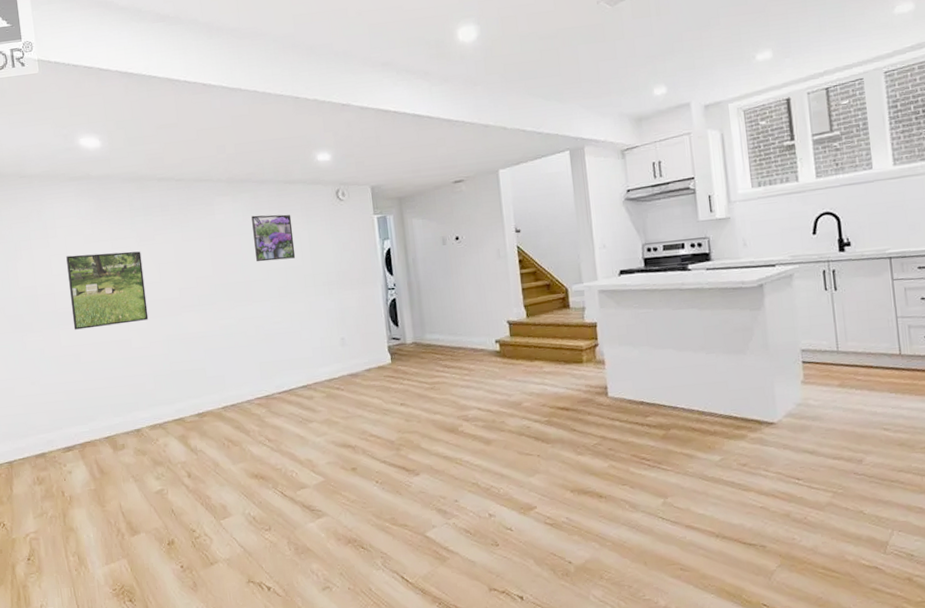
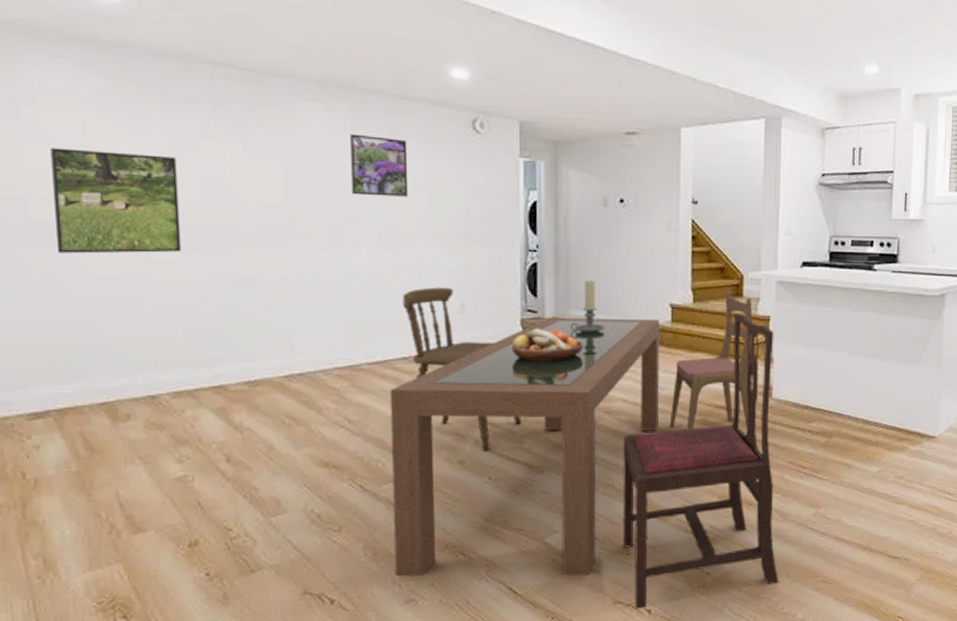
dining table: none [295,335,510,567] -> present [389,317,659,577]
dining chair: none [298,326,397,460] -> present [402,287,521,452]
fruit bowl: none [383,352,440,381] -> present [511,328,584,362]
candle holder: none [427,307,455,353] -> present [569,280,605,333]
dining chair: none [481,322,638,596] -> present [623,313,779,609]
dining chair: none [519,304,589,431] -> present [669,290,753,430]

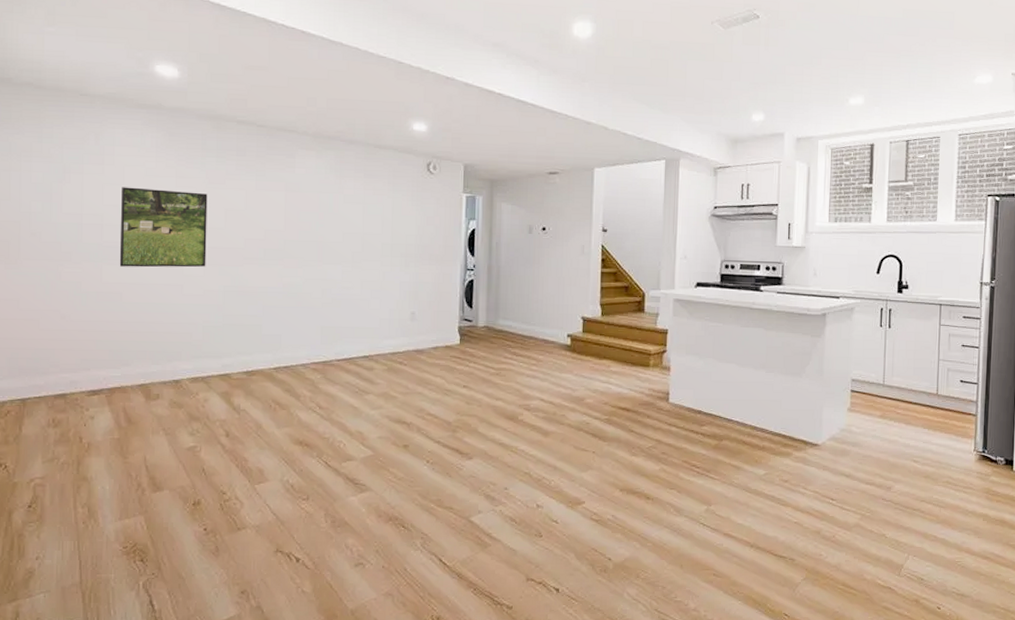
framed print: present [350,133,409,197] -> none [333,175,377,225]
dining table: present [389,317,659,577] -> none [348,325,572,553]
dining chair: present [402,287,521,452] -> none [366,298,455,439]
fruit bowl: present [511,328,584,362] -> none [450,334,509,364]
candle holder: present [569,280,605,333] -> none [498,295,527,340]
dining chair: present [623,313,779,609] -> none [536,326,673,587]
dining chair: present [669,290,753,430] -> none [578,306,653,429]

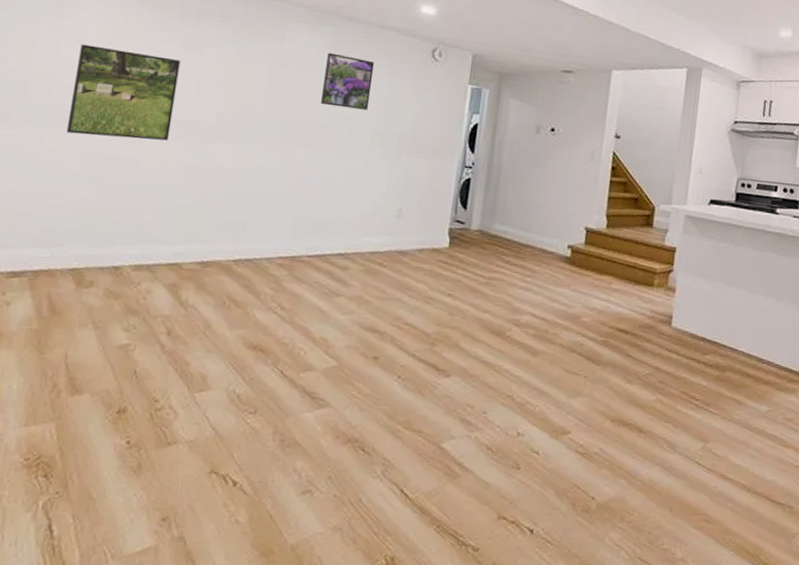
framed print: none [333,175,377,225] -> present [321,52,375,110]

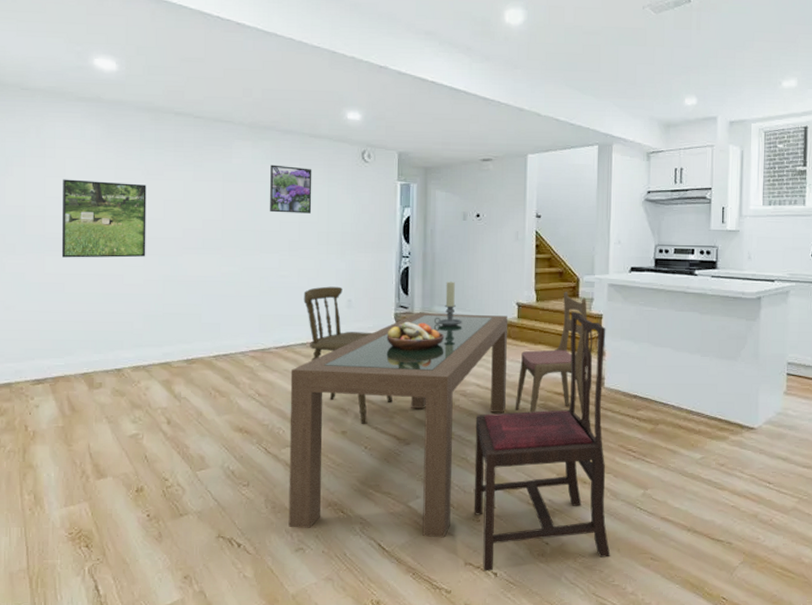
dining table: none [297,229,574,486] -> present [288,312,507,538]
dining chair: none [347,192,436,351] -> present [303,286,392,425]
fruit bowl: none [437,238,503,271] -> present [386,321,445,350]
candle holder: none [492,198,524,248] -> present [433,281,462,326]
dining chair: none [514,241,679,528] -> present [474,311,611,572]
dining chair: none [572,220,661,355] -> present [515,292,587,414]

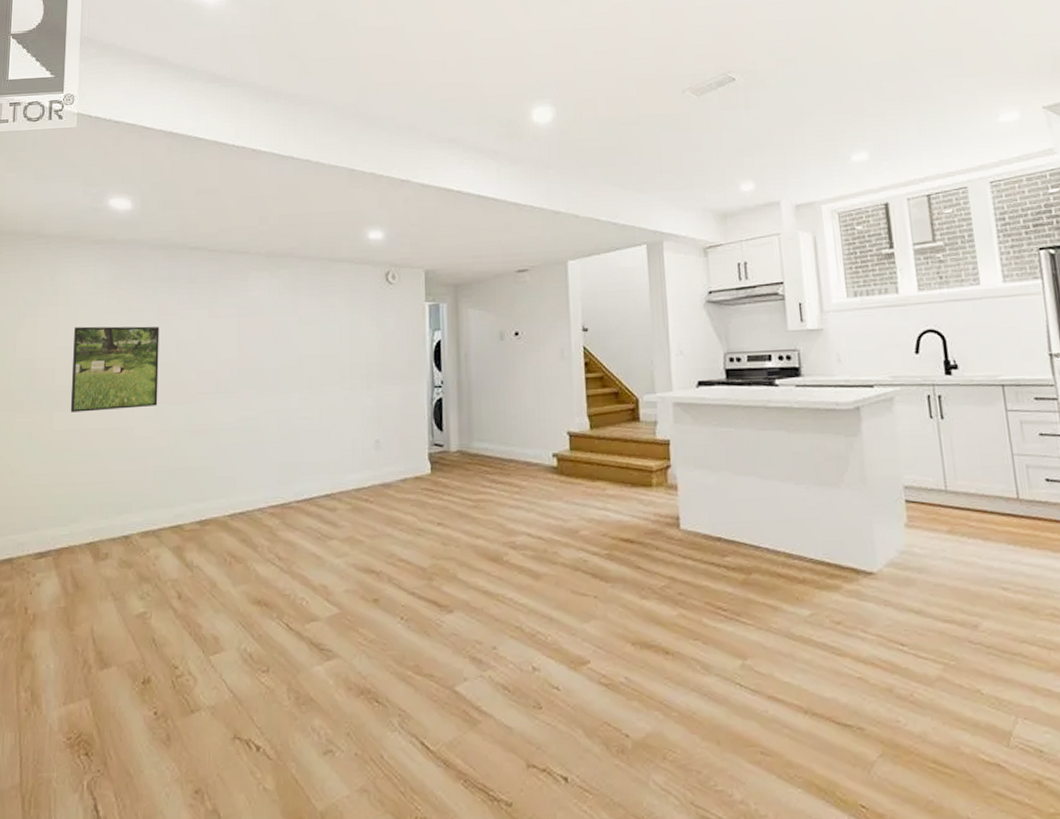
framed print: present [270,164,312,214] -> none [289,294,333,347]
dining table: present [288,312,507,538] -> none [314,448,563,732]
dining chair: present [303,286,392,425] -> none [326,426,430,590]
fruit bowl: present [386,321,445,350] -> none [420,461,487,496]
candle holder: present [433,281,462,326] -> none [473,412,506,465]
dining chair: present [474,311,611,572] -> none [528,438,709,776]
dining chair: present [515,292,587,414] -> none [574,415,657,566]

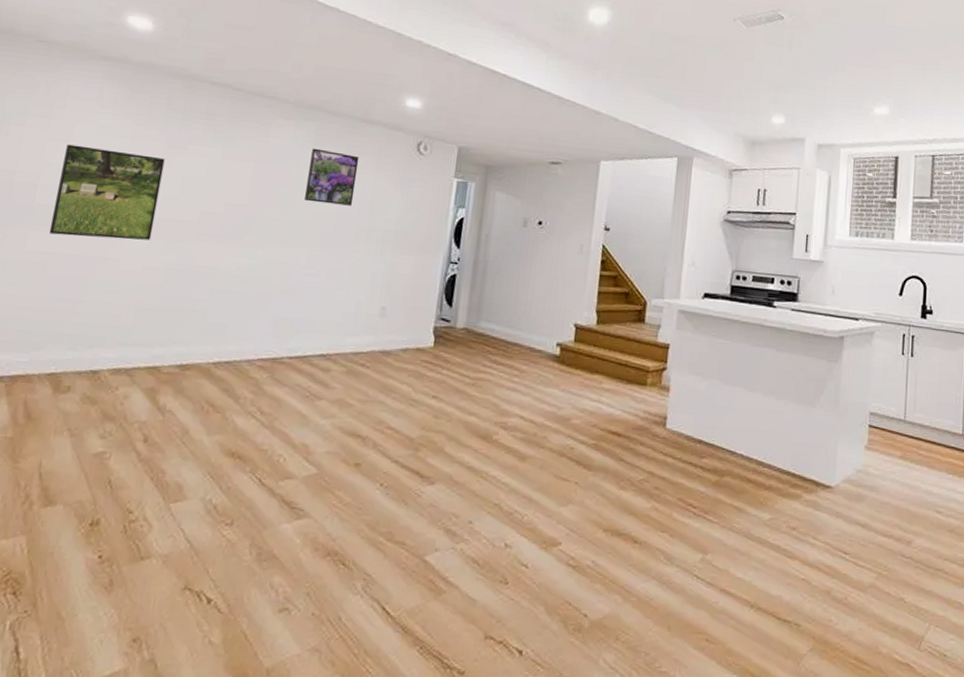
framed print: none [289,294,333,347] -> present [305,148,360,206]

